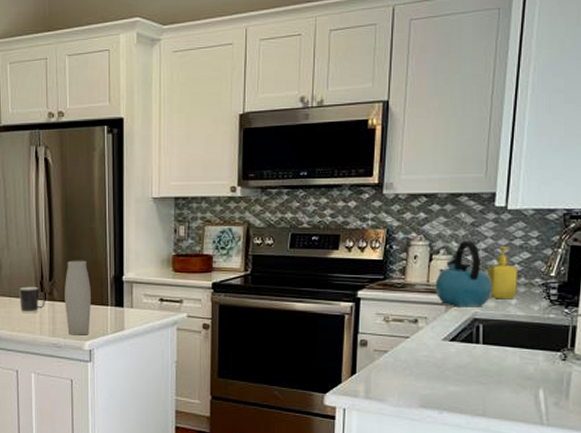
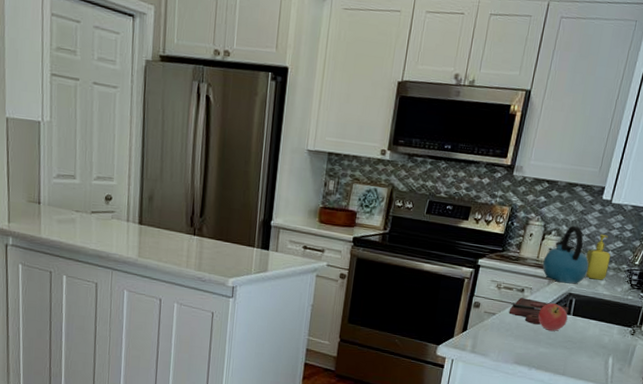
mug: present [19,286,46,314] -> none [168,219,195,247]
vase: present [65,260,91,337] -> none [213,200,240,273]
cutting board: none [403,329,477,359] -> present [508,297,569,325]
fruit: none [439,332,477,364] -> present [537,303,568,331]

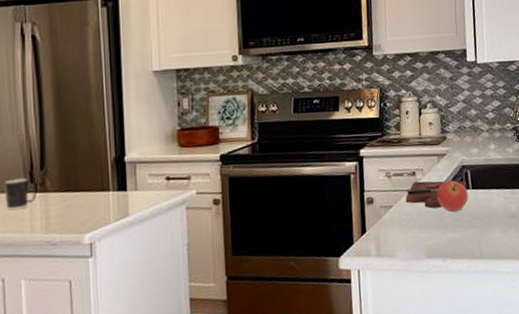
mug: none [168,219,195,247] -> present [4,177,37,211]
kettle: present [542,225,589,284] -> none [426,93,474,156]
soap dispenser: present [585,234,611,280] -> none [467,96,494,146]

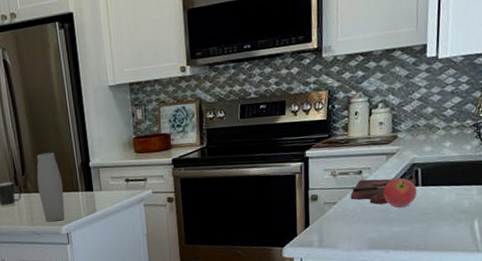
vase: none [58,143,90,230] -> present [36,152,65,223]

